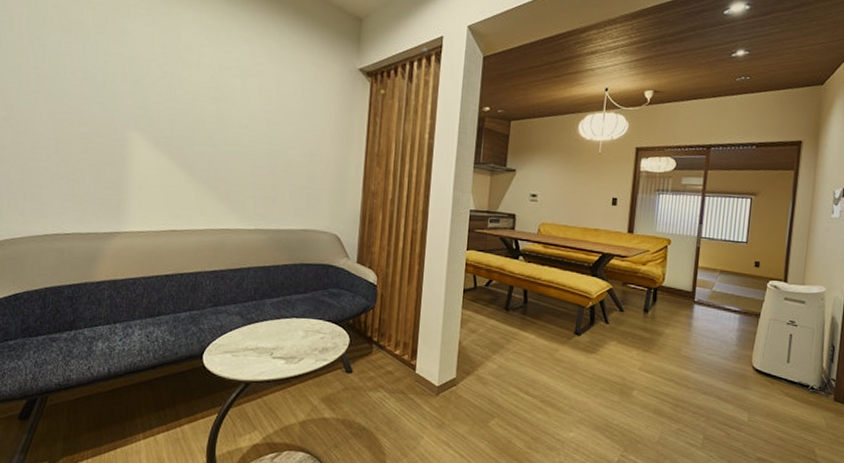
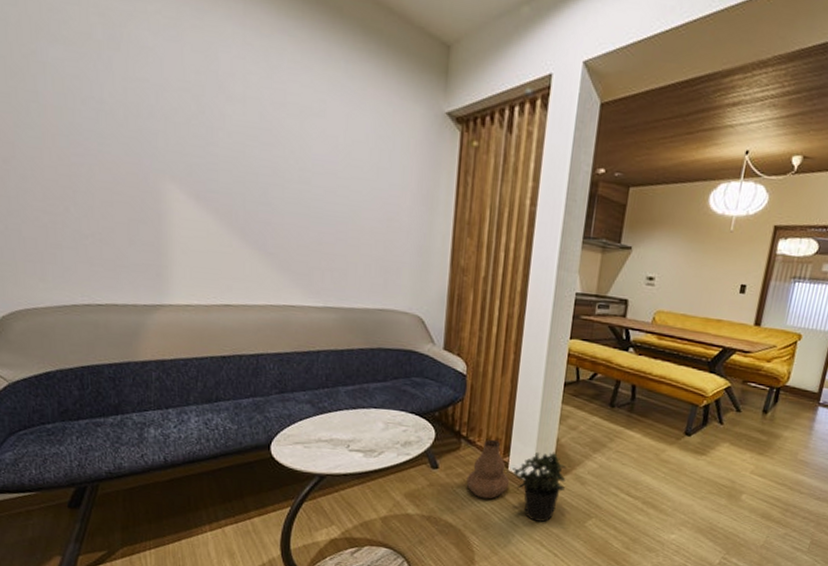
vase: none [378,343,417,402] -> present [466,439,510,499]
potted plant: none [420,354,469,423] -> present [512,451,566,522]

